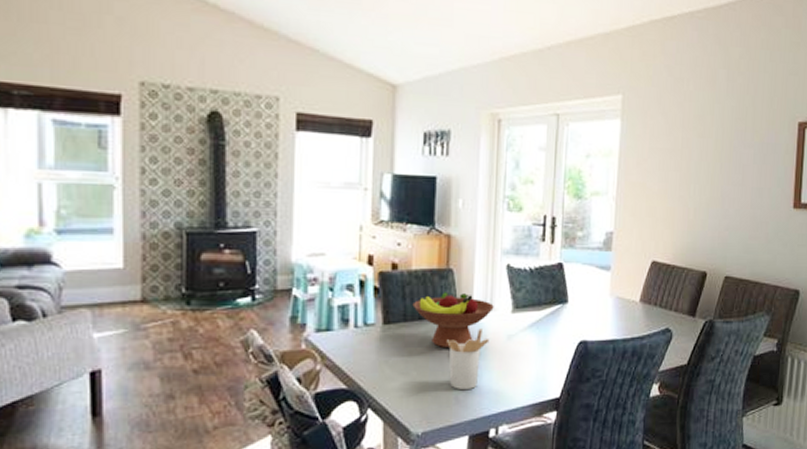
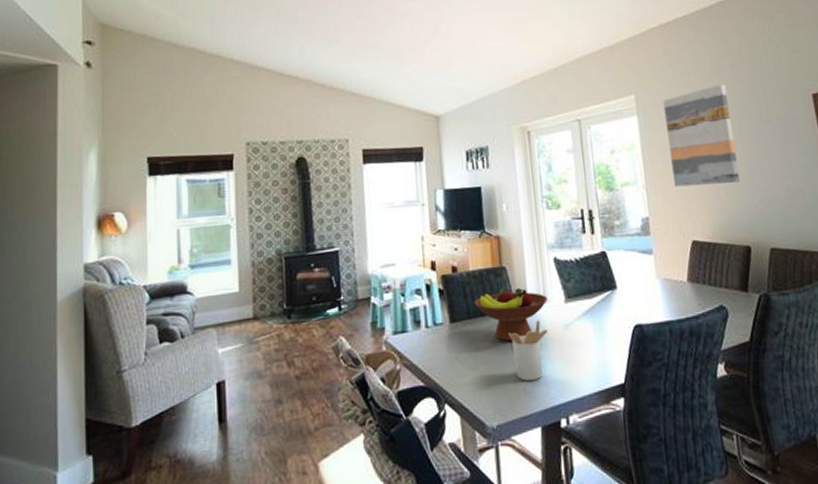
wall art: none [646,97,718,205] -> present [663,84,740,187]

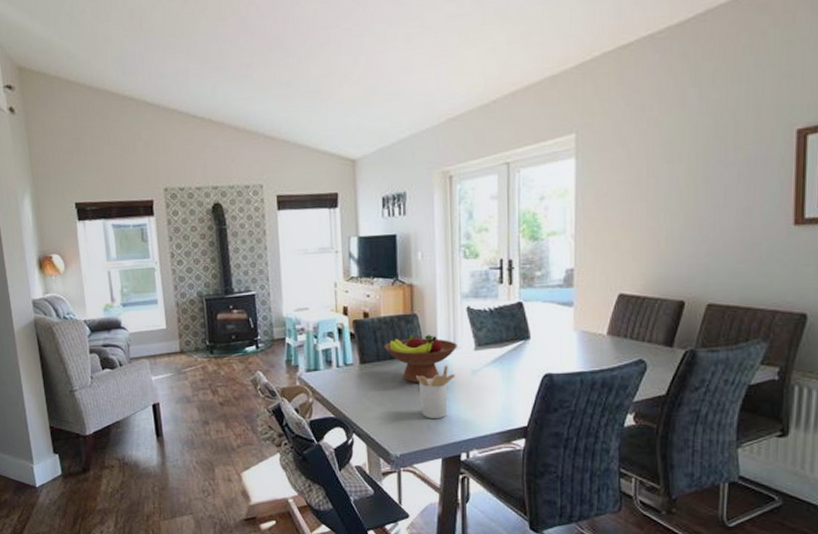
wall art: present [663,84,740,187] -> none [608,118,689,237]

